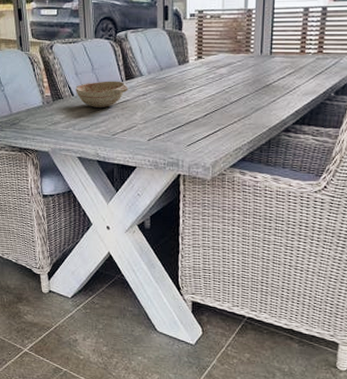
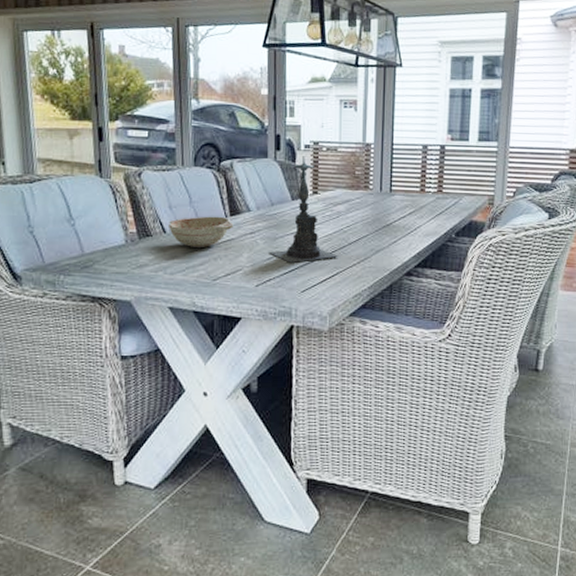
candle holder: none [159,24,221,120] -> present [269,156,339,263]

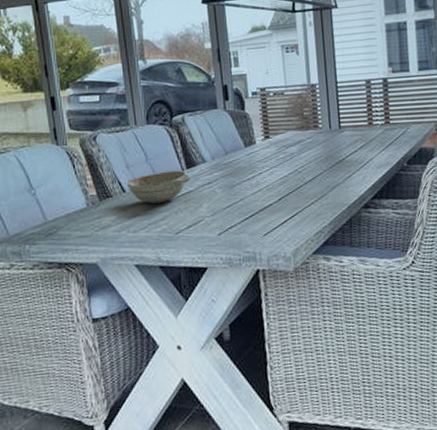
candle holder: present [269,156,339,263] -> none [228,103,297,208]

